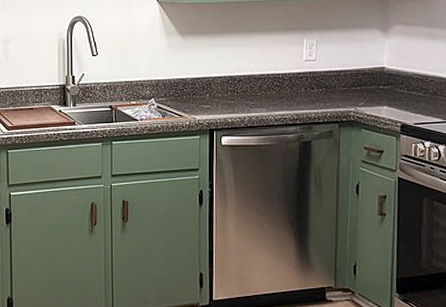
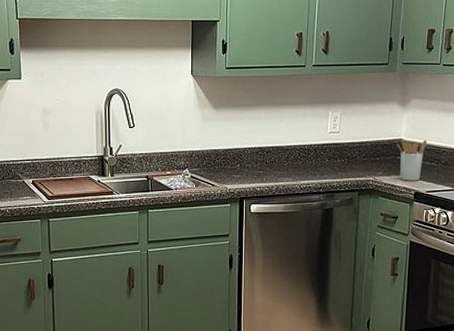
utensil holder: none [379,67,412,112] -> present [396,139,427,181]

